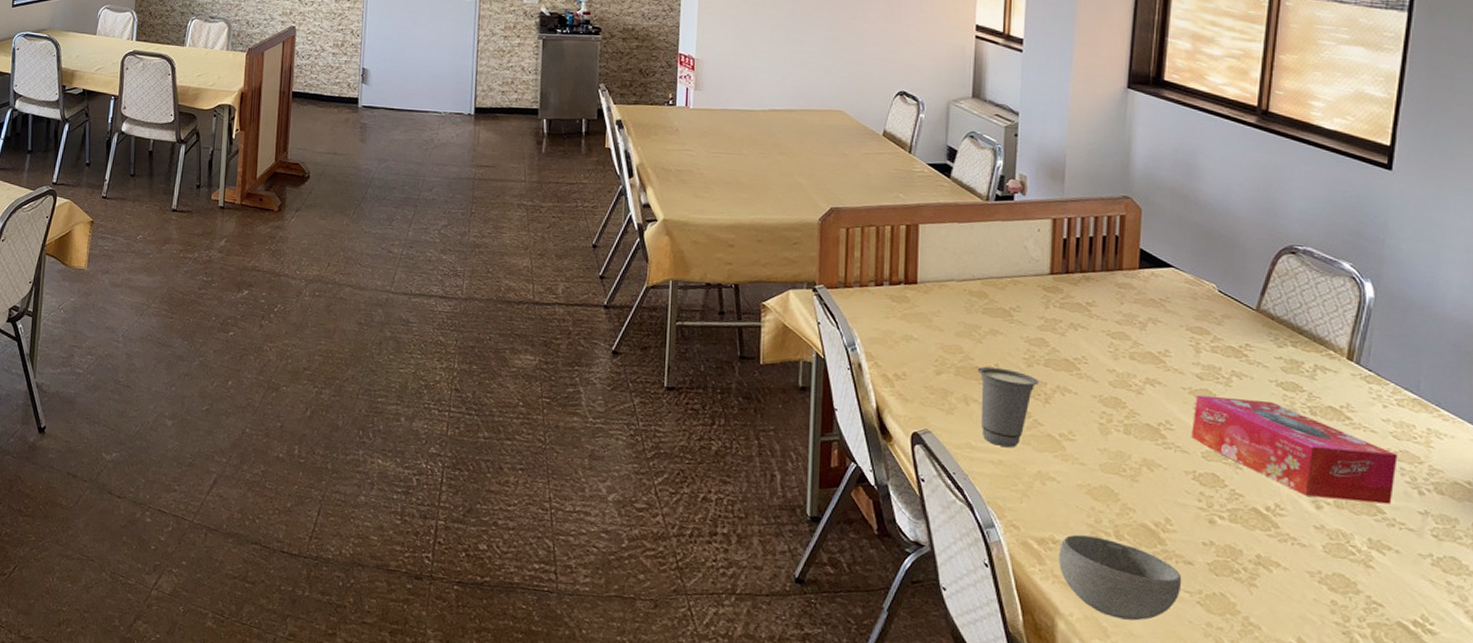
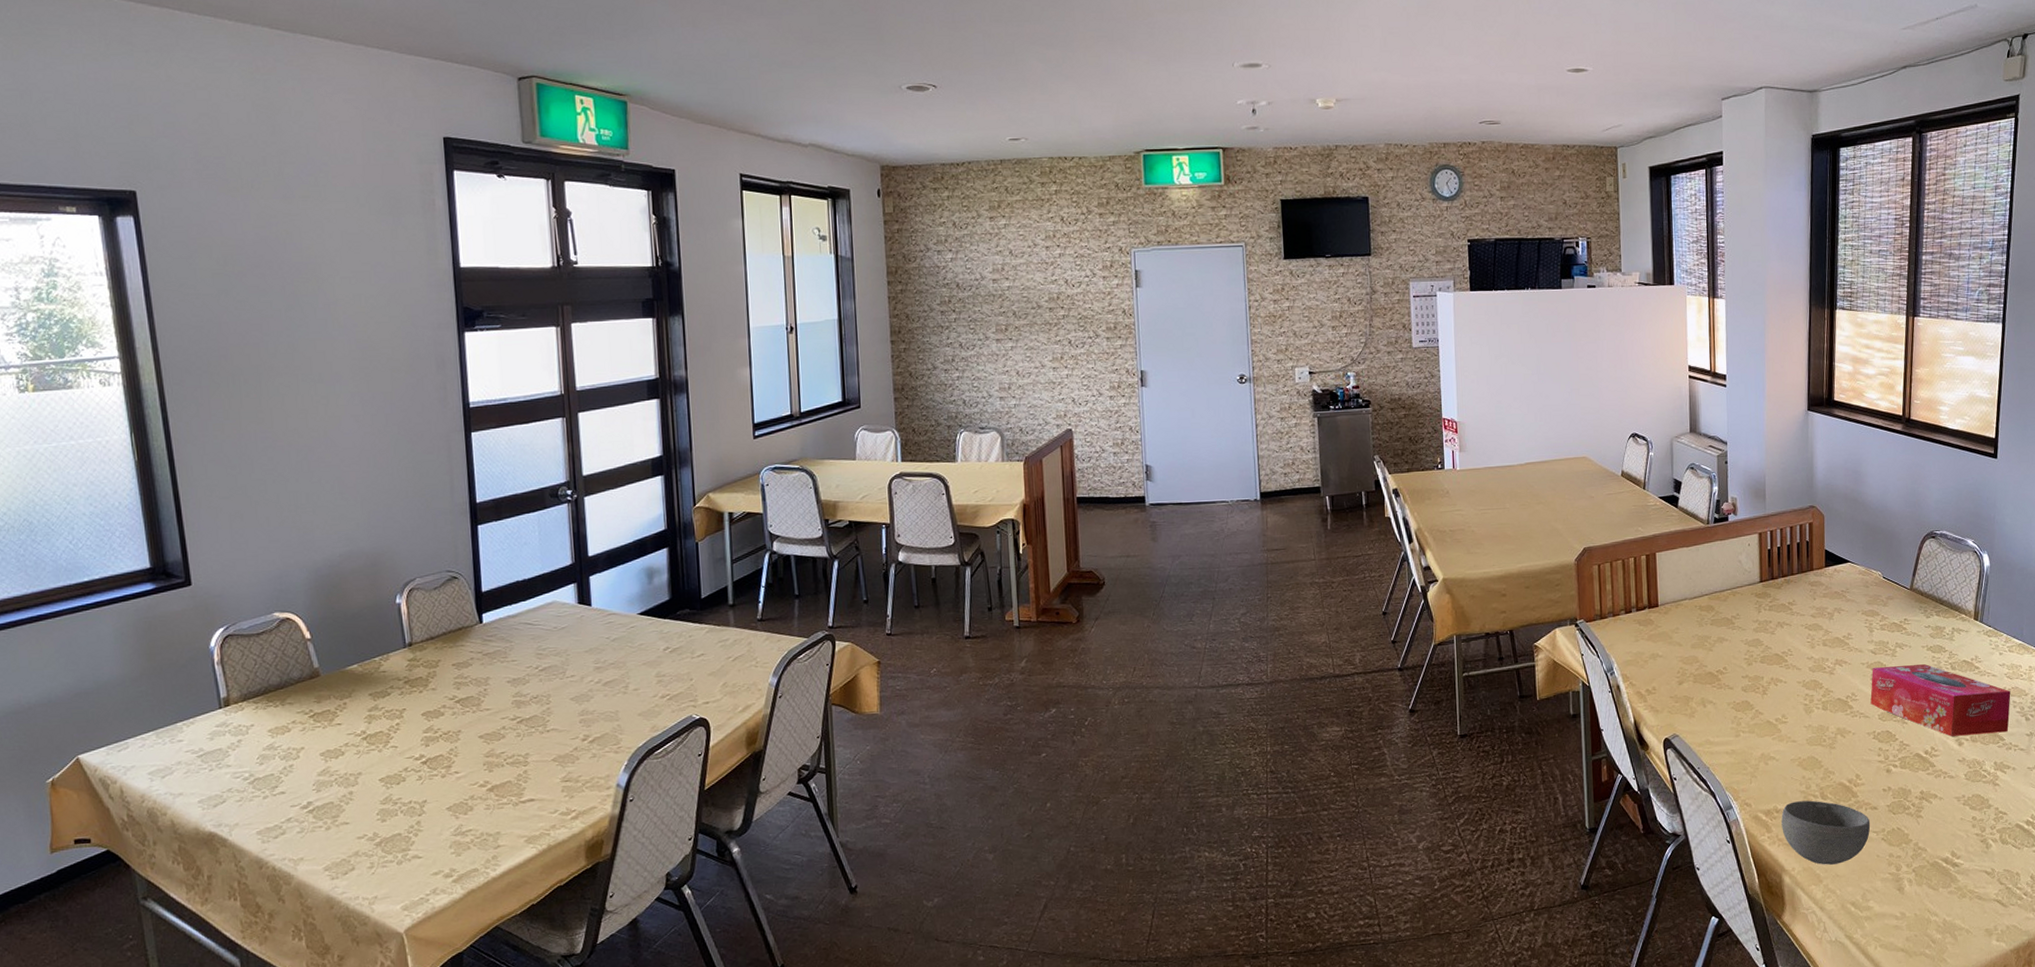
cup: present [977,366,1039,447] -> none [1710,670,1758,738]

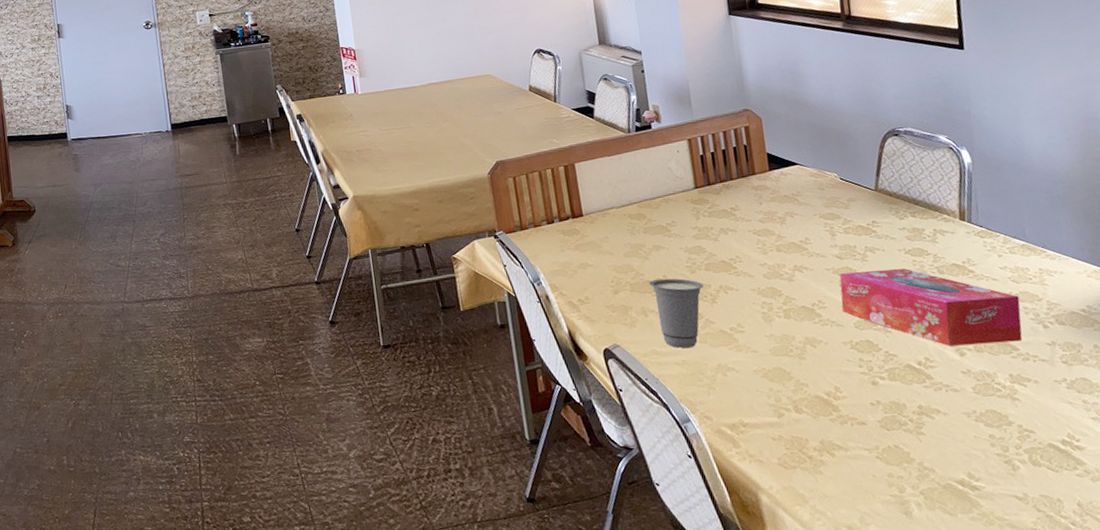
cup: none [1710,670,1758,738] -> present [649,278,704,348]
bowl: present [1781,800,1871,865] -> none [749,414,861,484]

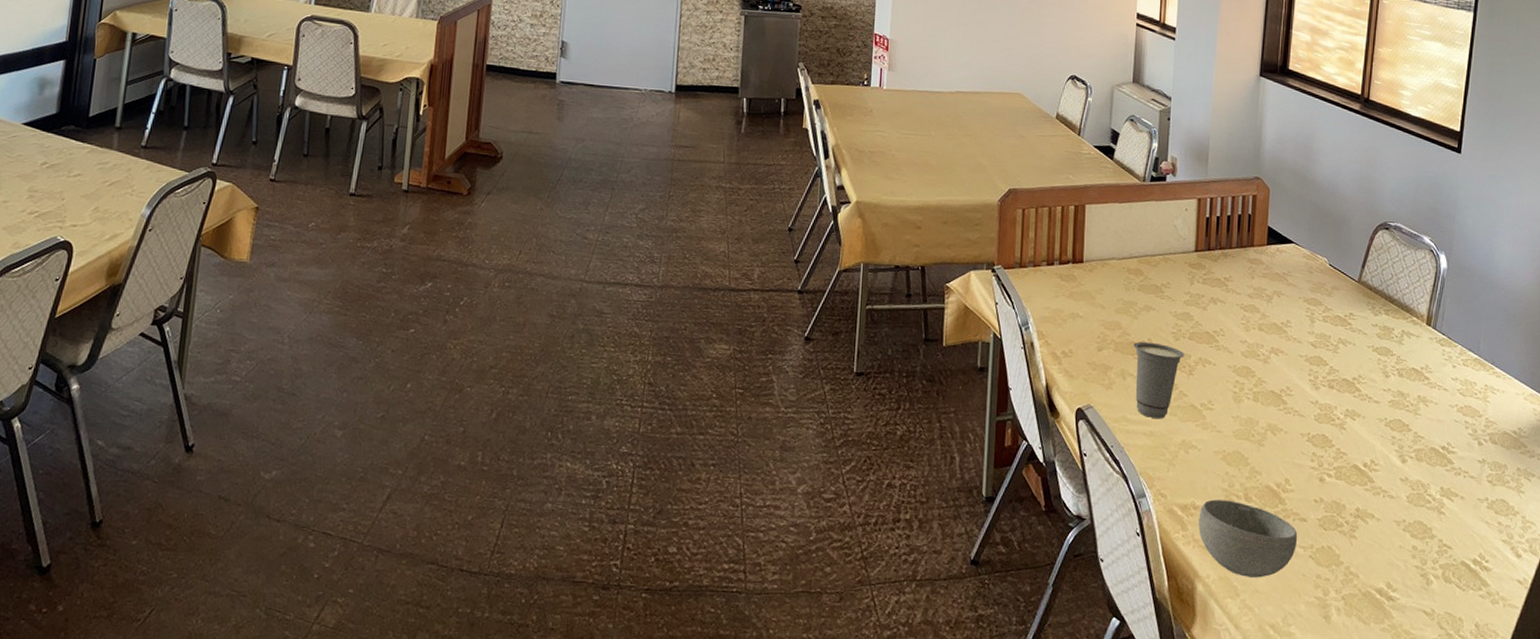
bowl: none [749,414,861,484] -> present [1198,499,1298,578]
tissue box: present [839,268,1023,346] -> none [1307,362,1463,455]

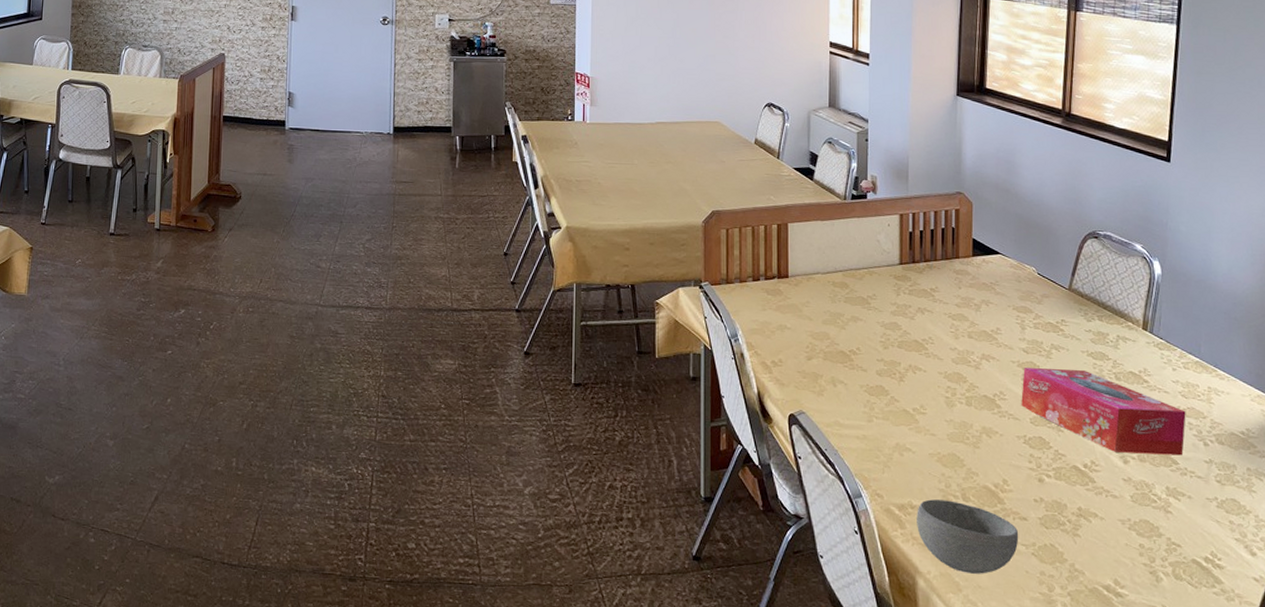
cup: present [1133,341,1184,418] -> none [842,350,894,423]
tissue box: none [1307,362,1463,455] -> present [1021,368,1186,456]

